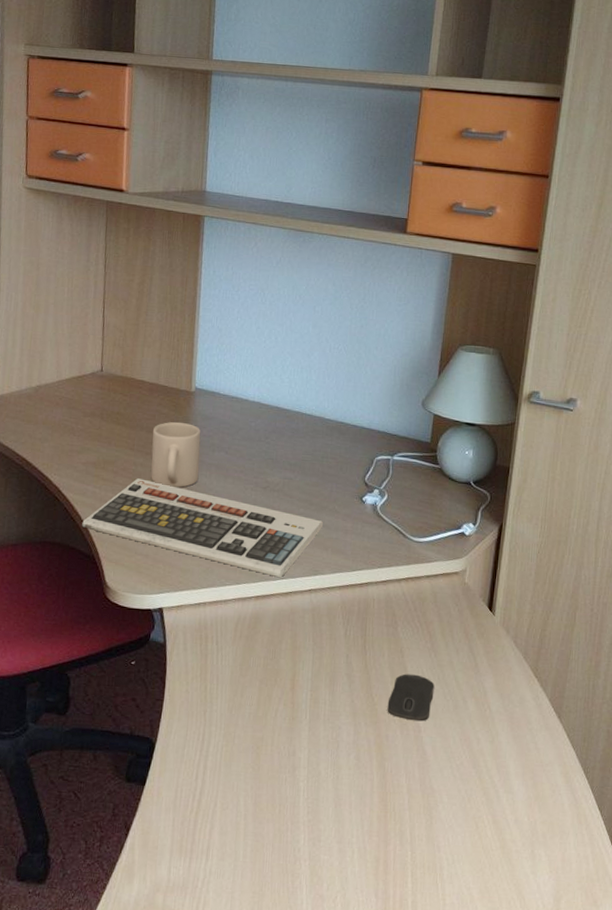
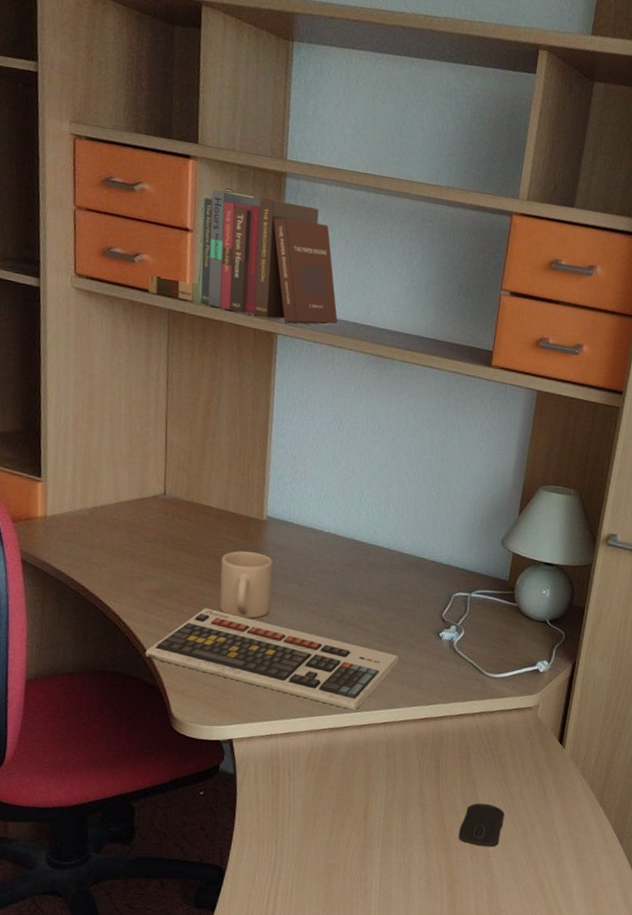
books: none [89,89,260,206] -> present [148,188,338,325]

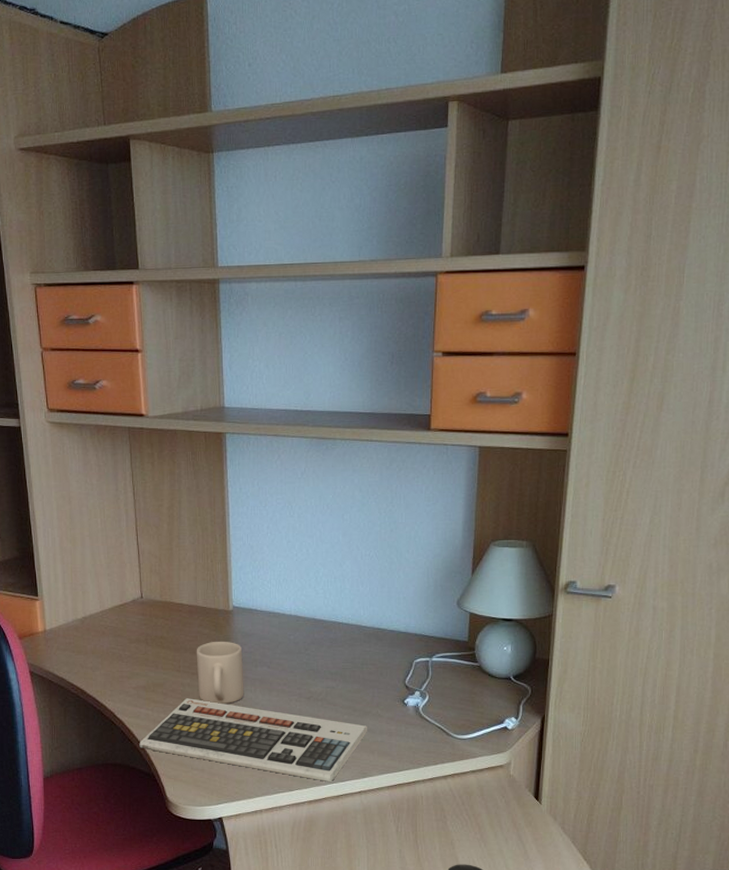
books: present [148,188,338,325] -> none [108,305,280,422]

